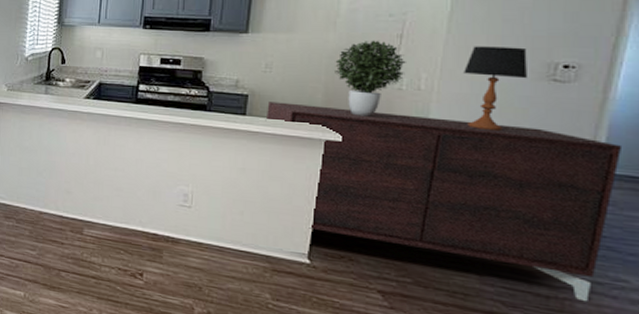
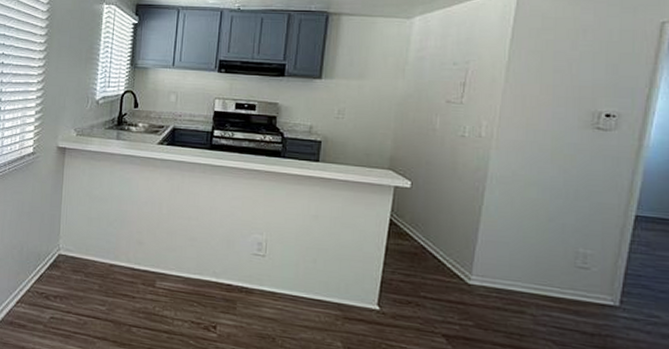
sideboard: present [265,102,623,302] -> none [337,148,655,338]
potted plant: present [335,40,406,117] -> none [403,87,468,163]
table lamp: present [464,46,529,132] -> none [520,95,576,177]

